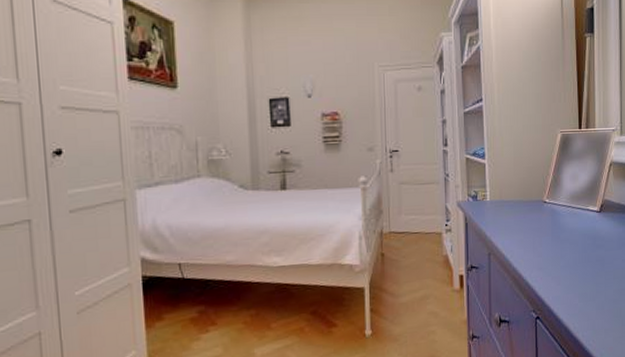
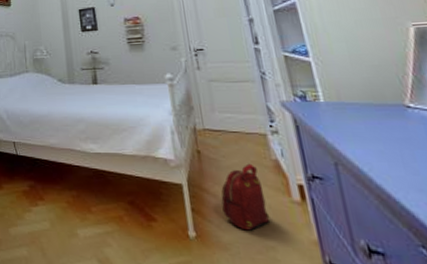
backpack: none [397,261,434,321] -> present [221,163,270,231]

